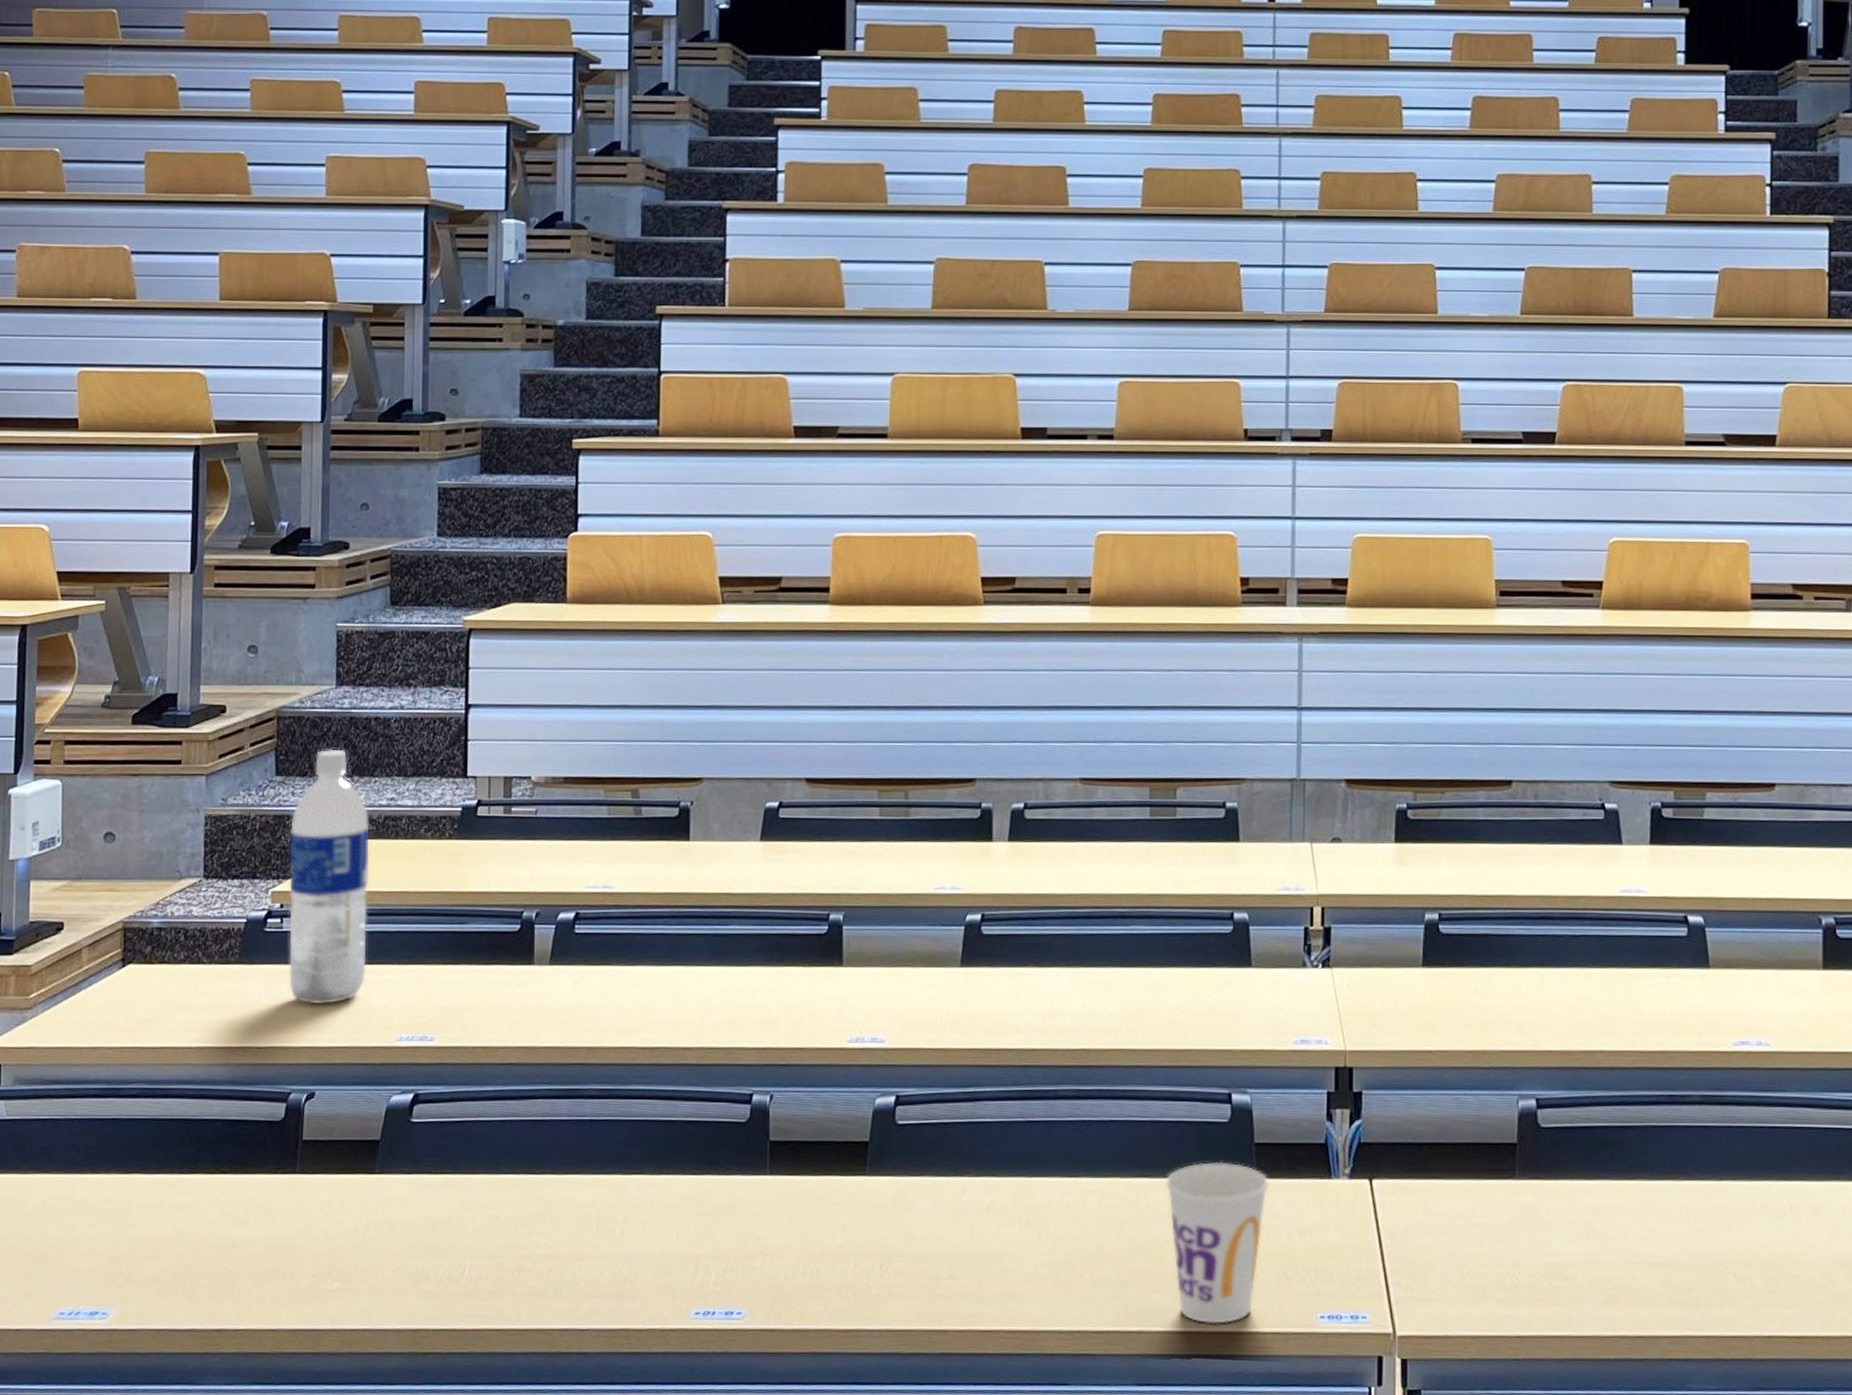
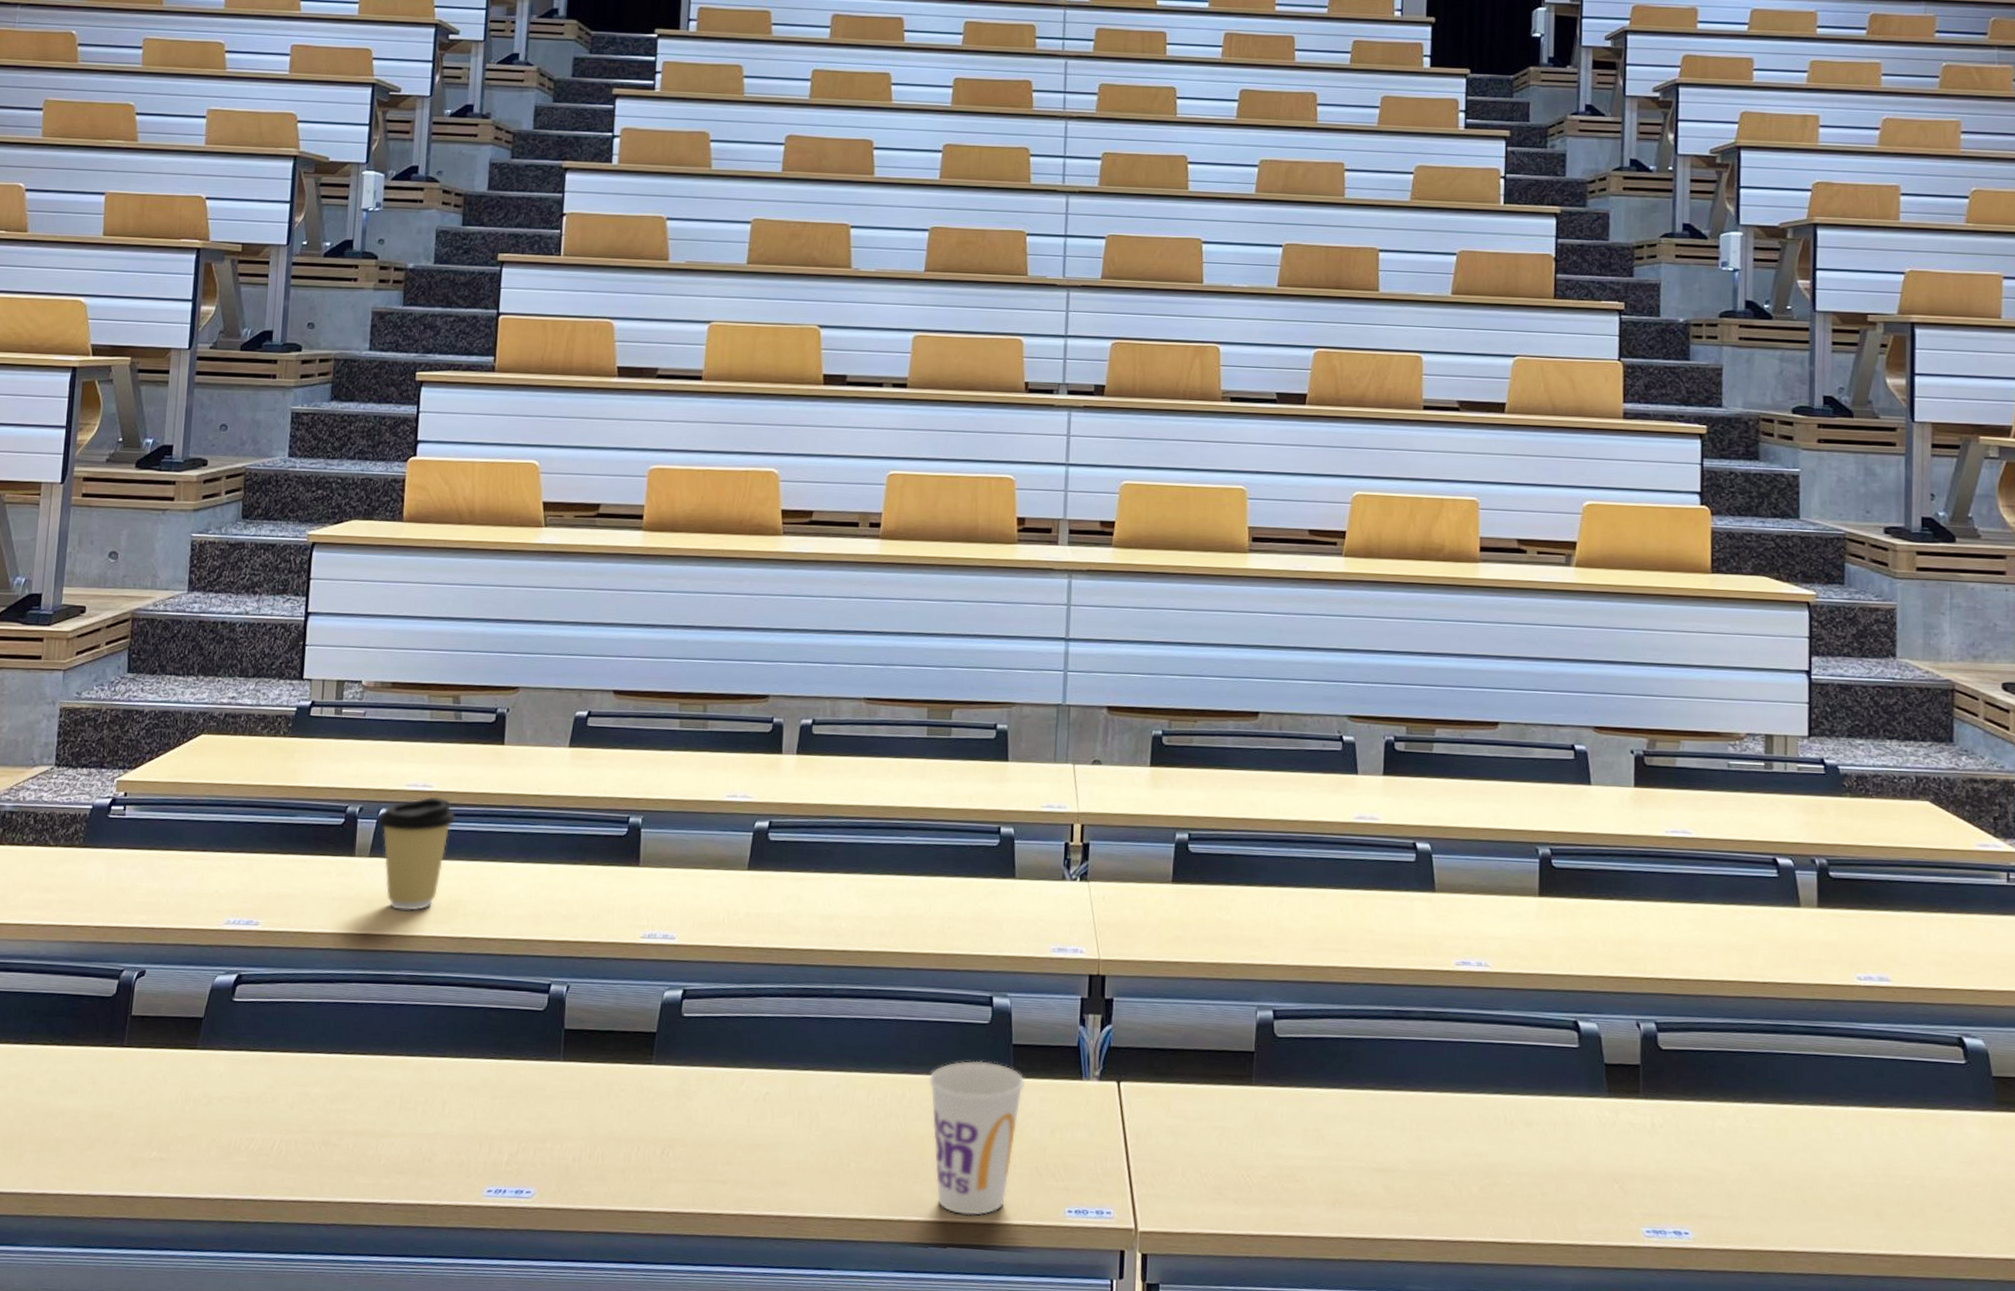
water bottle: present [289,749,370,1005] -> none [127,649,211,888]
coffee cup: none [557,898,642,1021] -> present [378,796,457,911]

